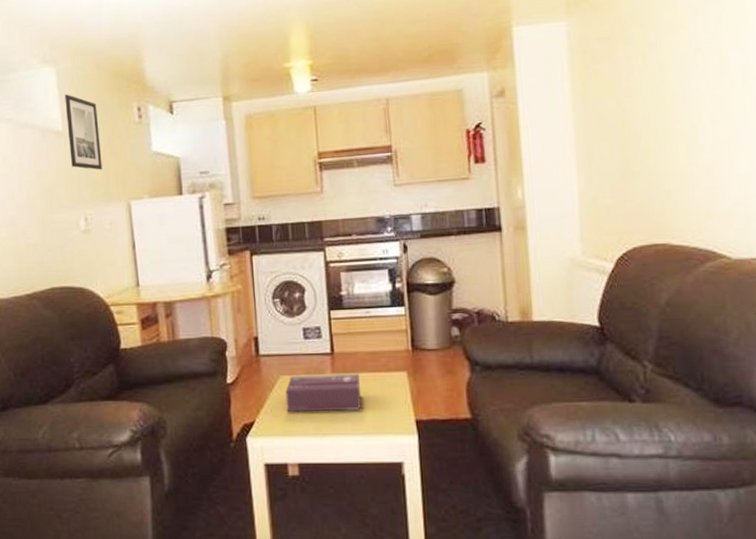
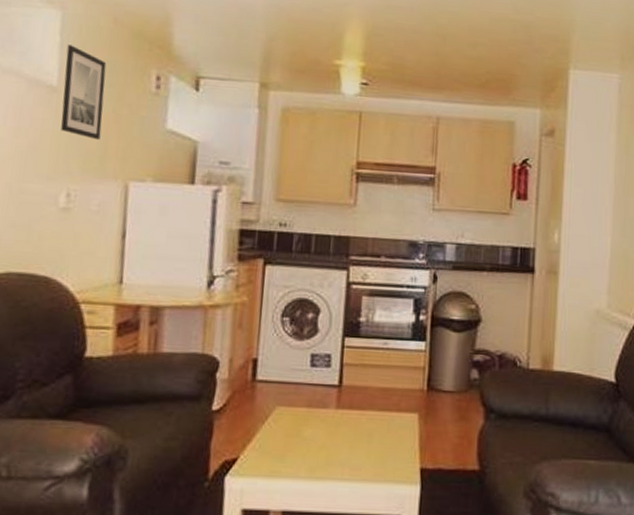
tissue box: present [285,372,361,413] -> none [278,407,366,453]

